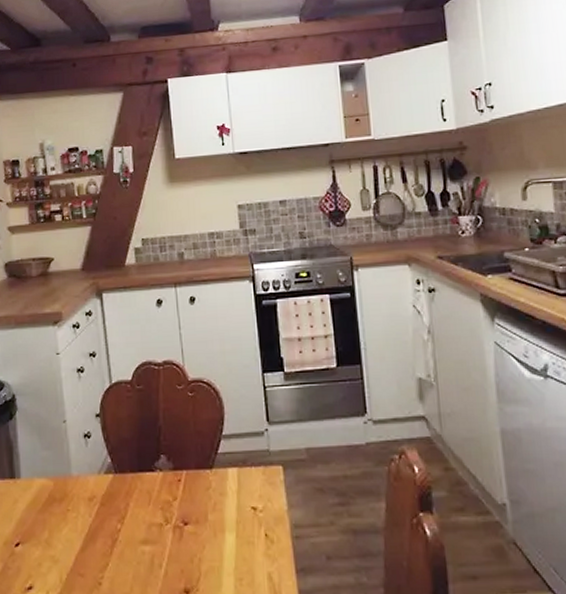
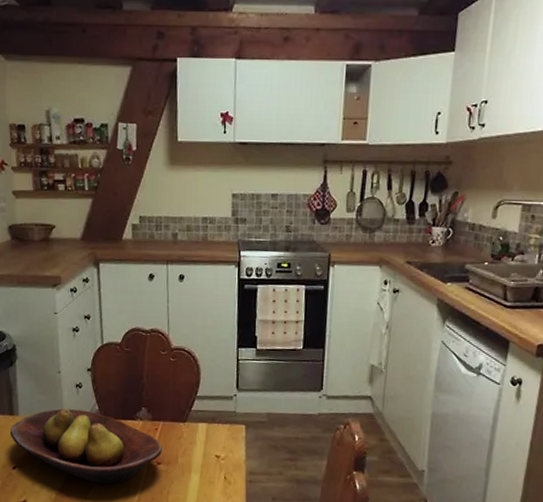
fruit bowl: none [12,465,189,557] -> present [11,408,163,485]

